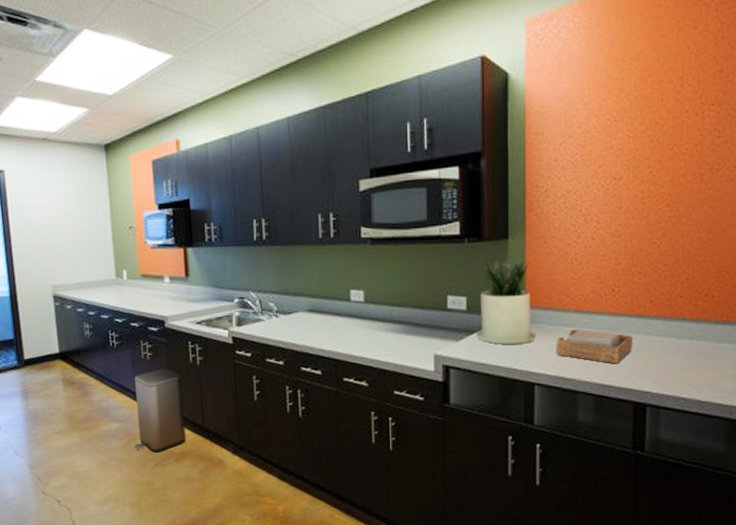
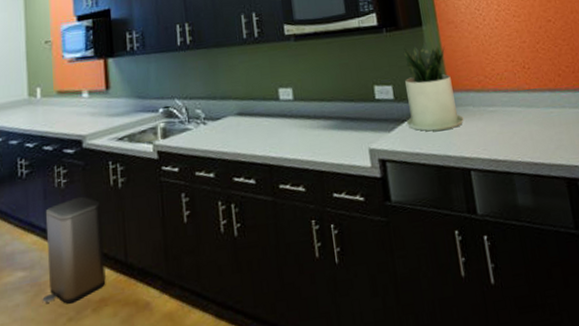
napkin holder: present [556,329,634,364] -> none [482,107,553,141]

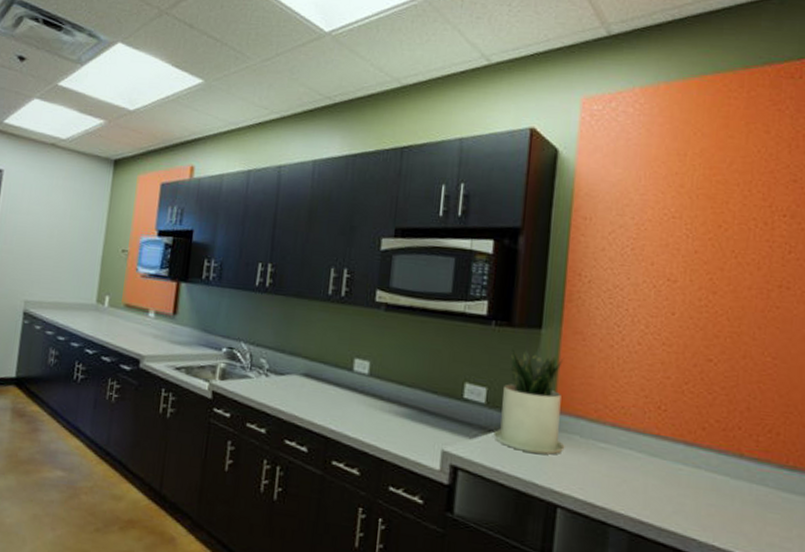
pedal bin: present [42,196,106,304] -> none [75,415,147,516]

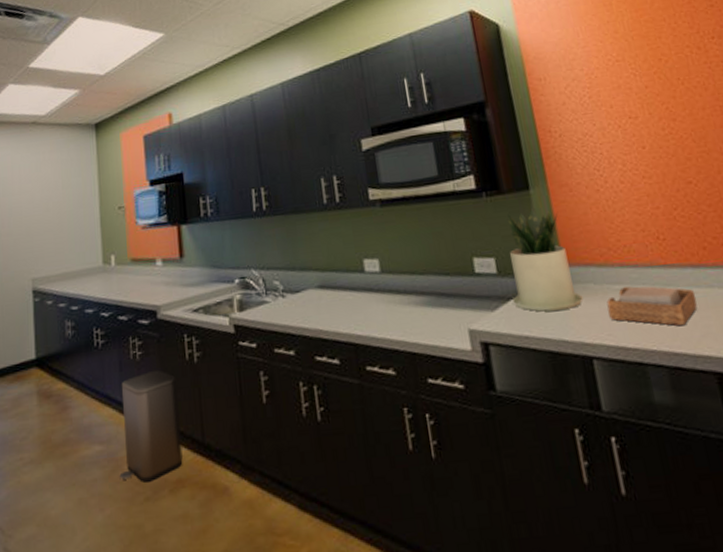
pedal bin: none [75,415,147,516] -> present [119,369,183,483]
napkin holder: none [586,447,680,498] -> present [606,286,698,327]

